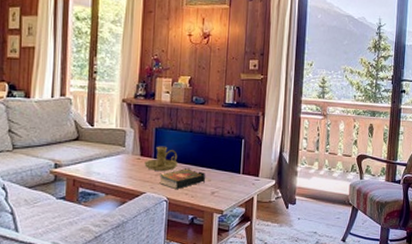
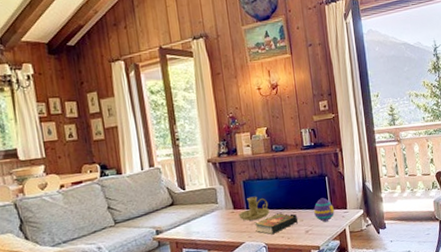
decorative egg: none [224,160,245,186] -> present [314,197,335,222]

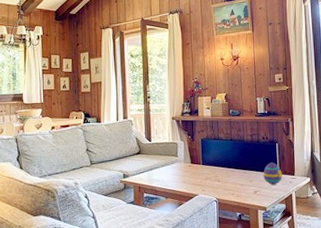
candle holder: present [238,196,270,221] -> none [195,154,222,175]
book: present [255,213,299,235] -> none [208,172,248,191]

